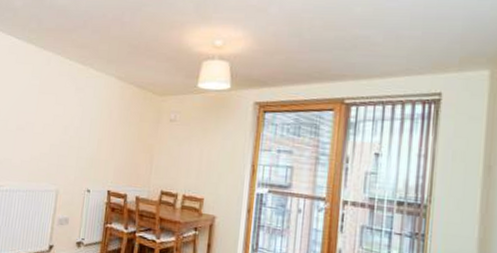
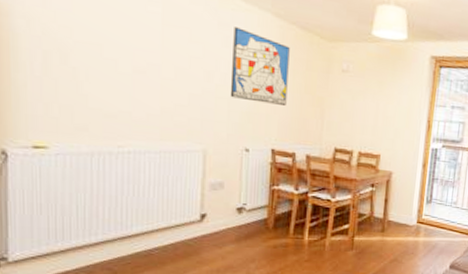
wall art: none [79,90,127,152] -> present [230,27,290,106]

